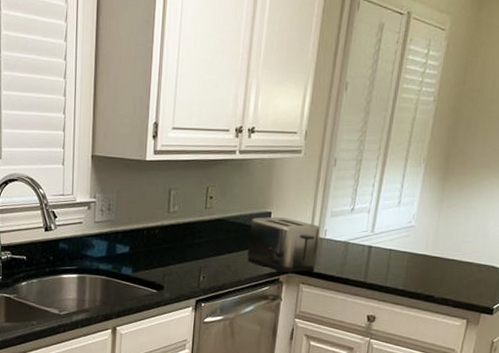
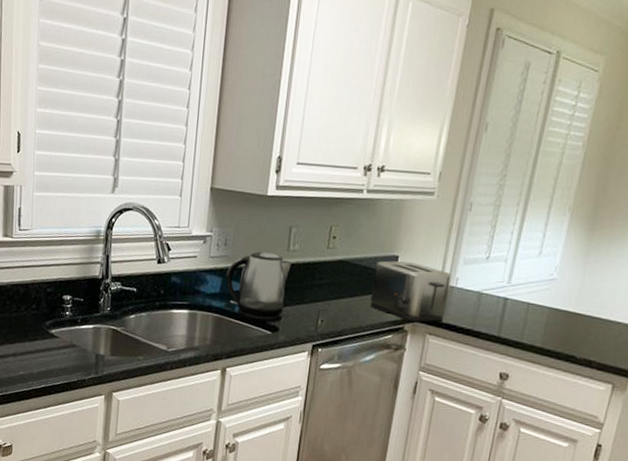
kettle: none [111,215,172,282] -> present [225,252,292,323]

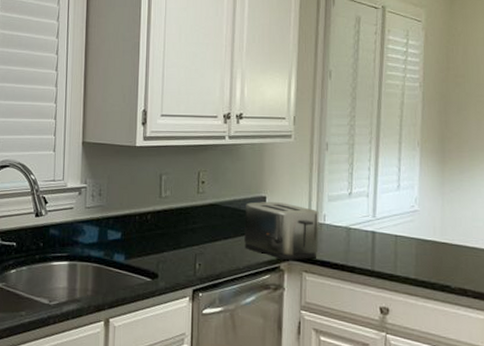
kettle: present [225,252,292,323] -> none [102,200,165,270]

